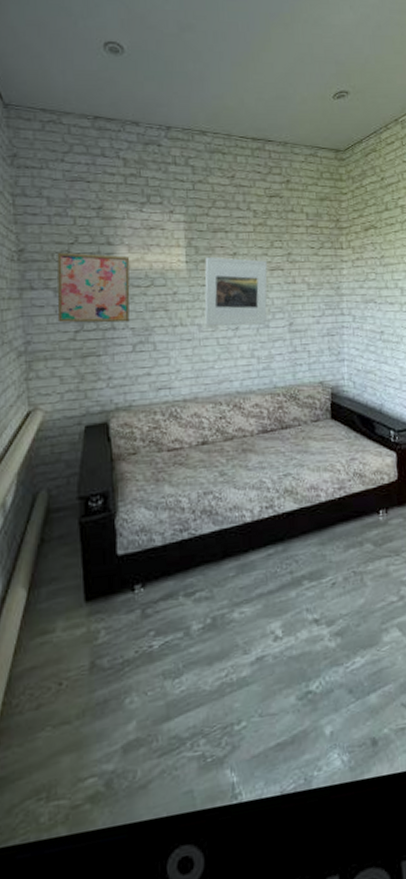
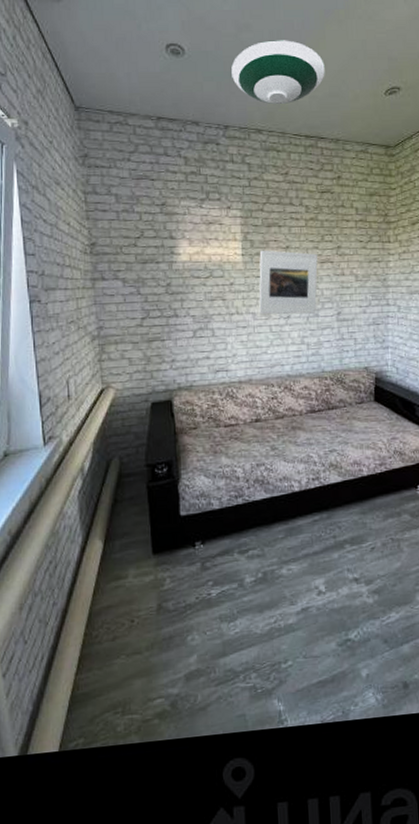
wall art: present [57,252,130,323] -> none [125,245,191,311]
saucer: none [173,41,272,106] -> present [231,40,325,105]

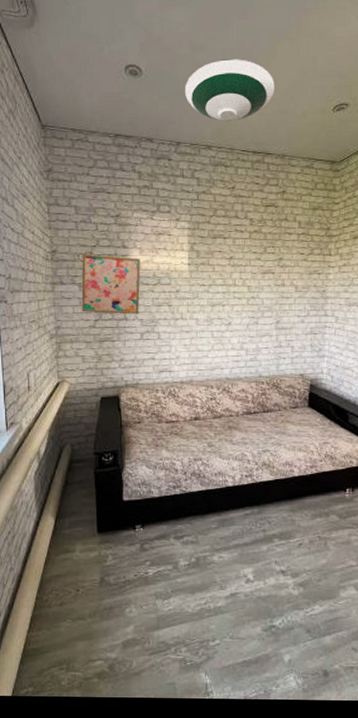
wall art: none [125,245,191,311] -> present [81,253,141,314]
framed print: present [259,250,318,315] -> none [202,260,259,322]

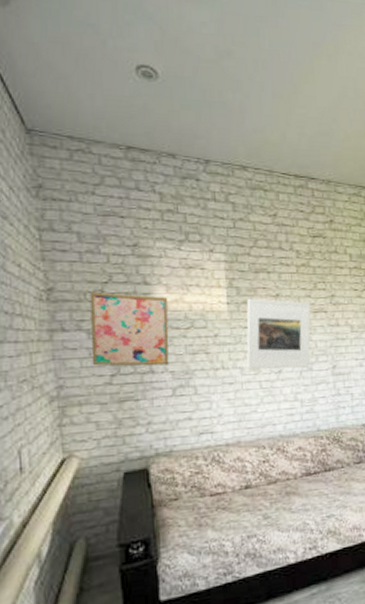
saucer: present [185,59,275,122] -> none [212,70,315,141]
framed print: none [202,260,259,322] -> present [246,298,311,369]

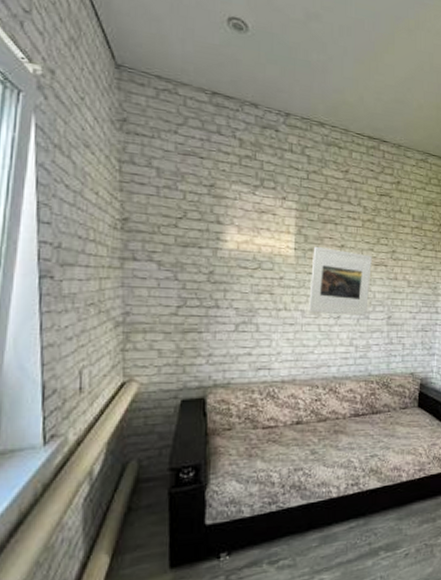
wall art: present [90,291,169,366] -> none [160,225,239,302]

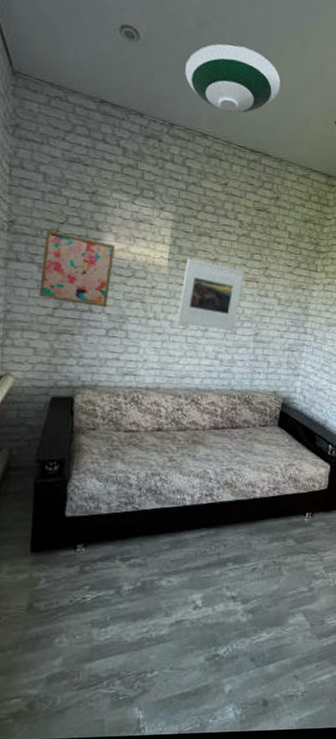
wall art: none [160,225,239,302] -> present [38,229,116,307]
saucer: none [297,34,392,102] -> present [185,43,281,114]

